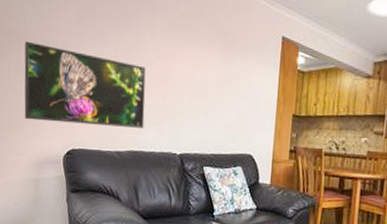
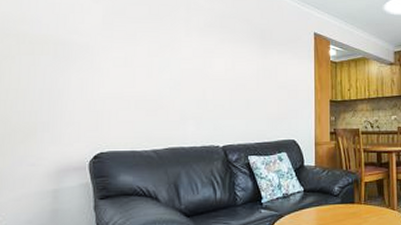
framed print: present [24,41,146,128] -> none [39,43,183,126]

